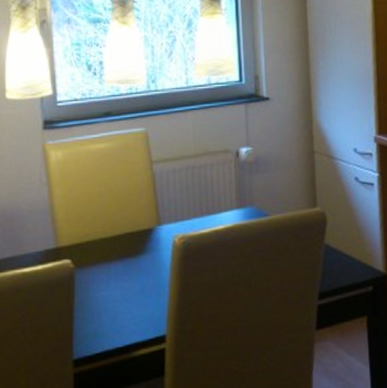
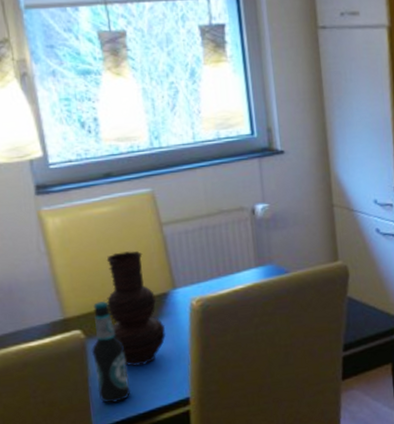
bottle: none [78,232,111,335] -> present [91,300,131,404]
vase: none [97,186,149,299] -> present [106,250,167,366]

